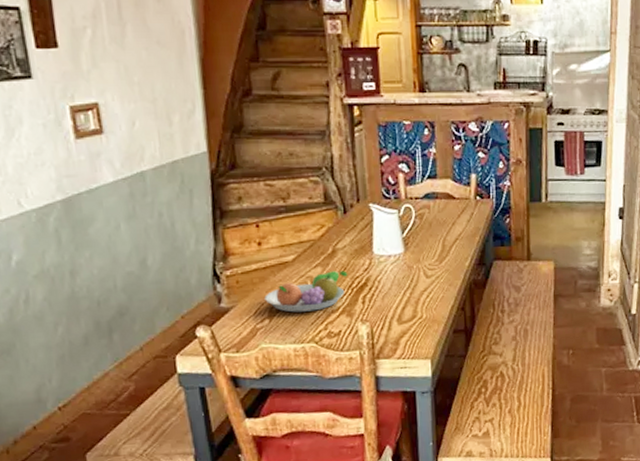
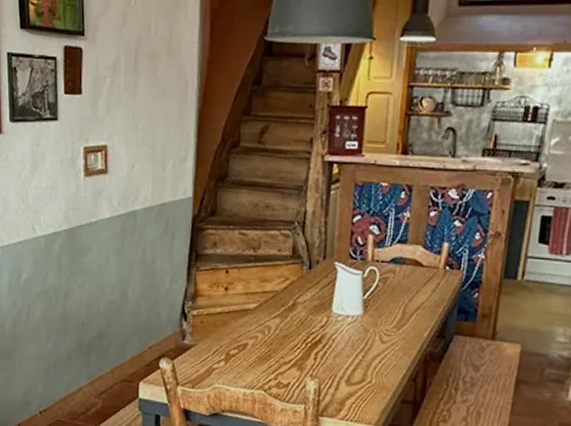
fruit bowl: present [265,270,348,313] -> none [224,323,304,360]

